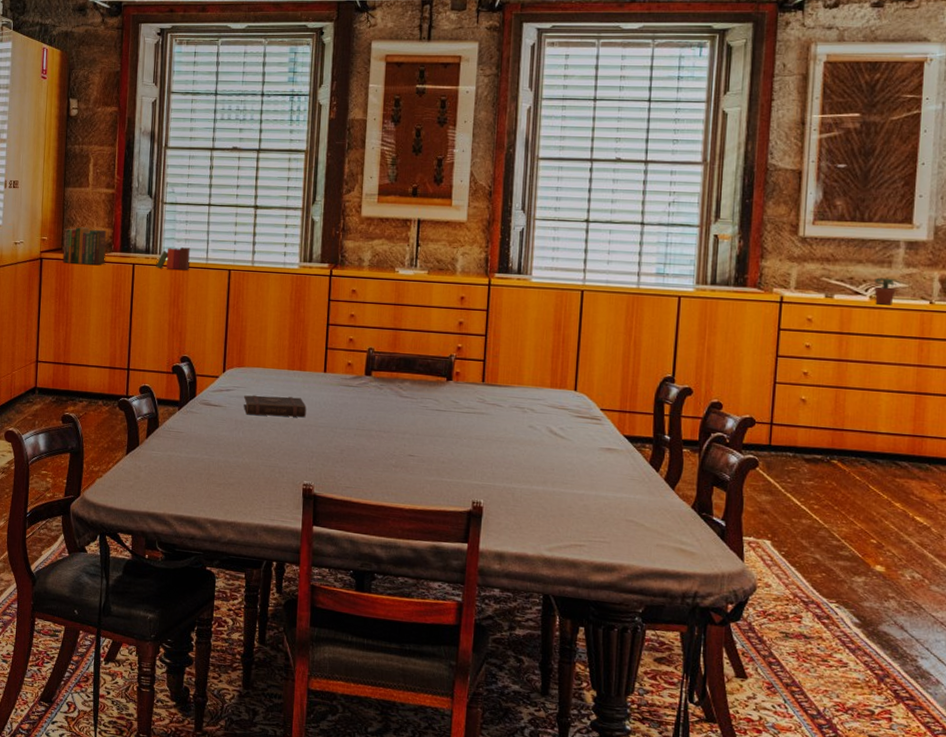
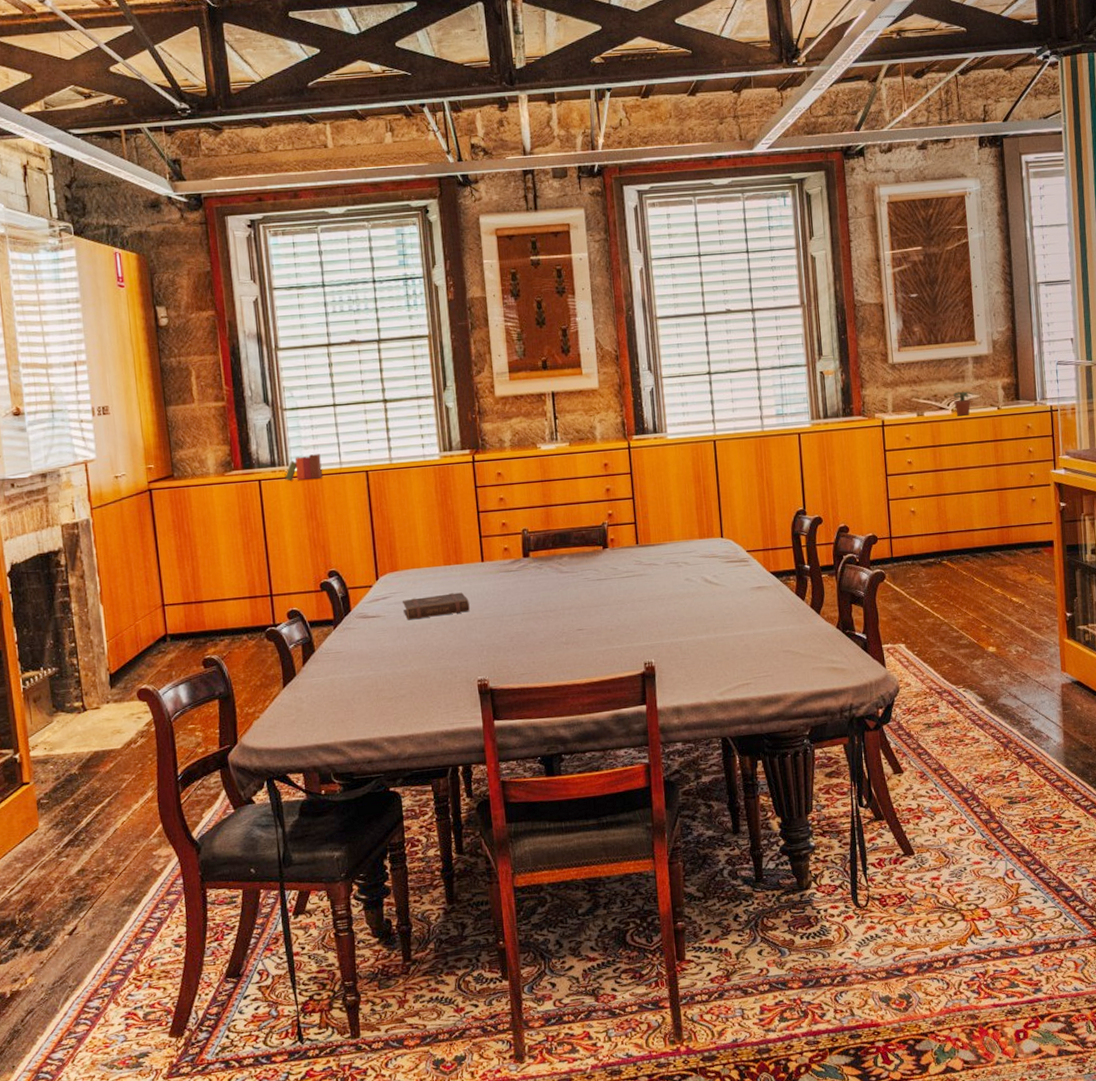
books: present [62,227,107,266] -> none [173,448,226,491]

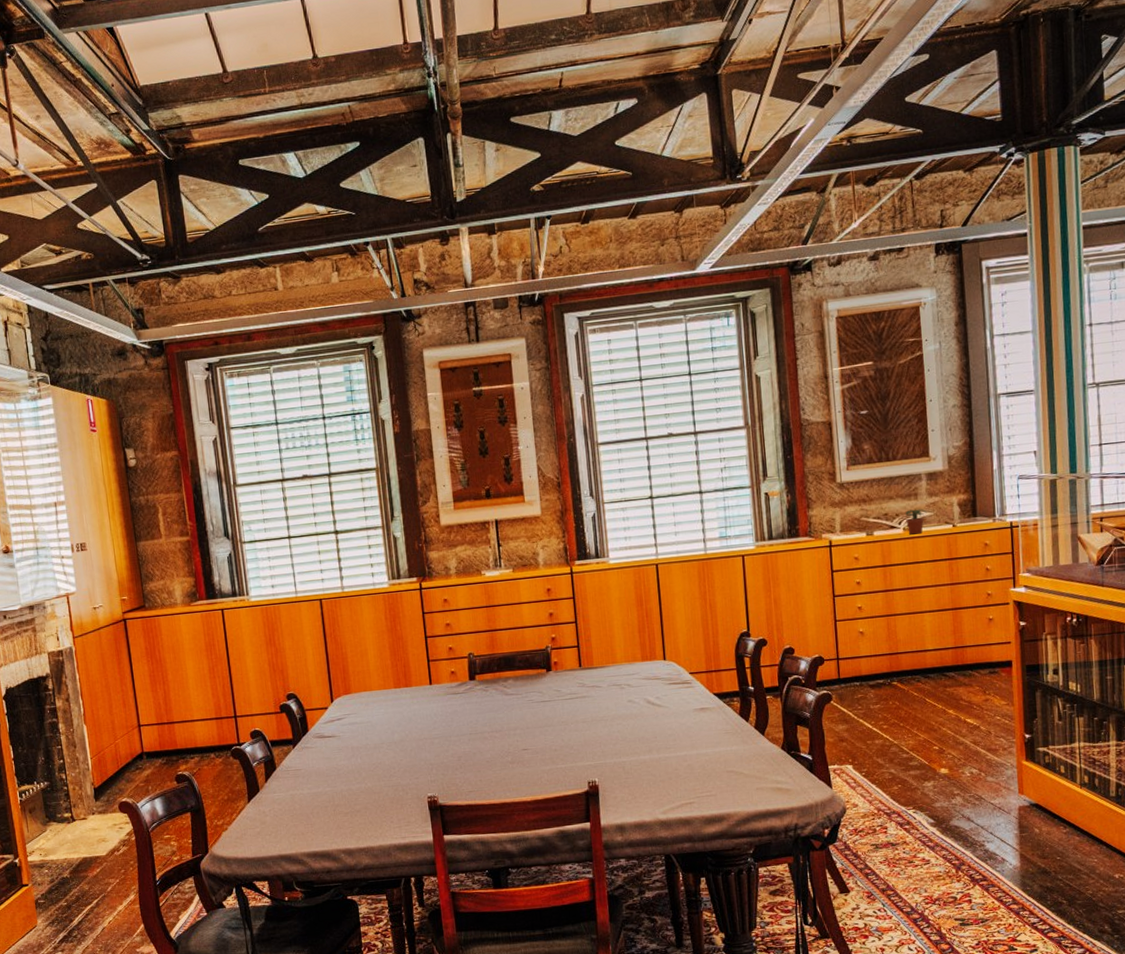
books: present [285,454,322,481] -> none [245,584,280,610]
book: present [402,592,470,620] -> none [355,714,419,740]

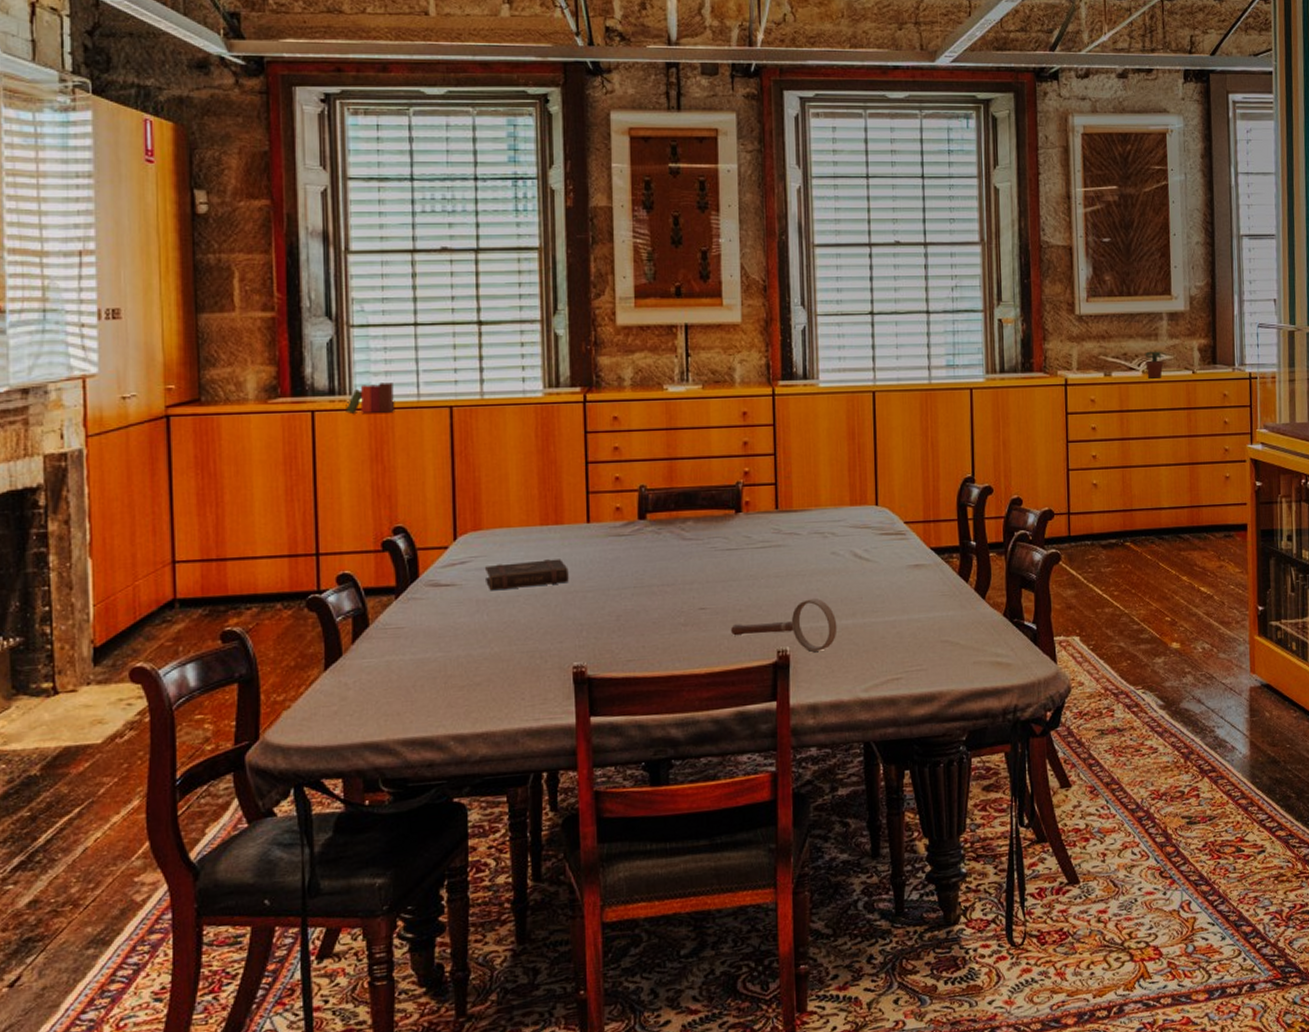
books: none [245,584,280,610] -> present [346,382,394,414]
book: none [355,714,419,740] -> present [484,559,569,591]
magnifying glass: none [549,738,637,782] -> present [731,598,837,652]

